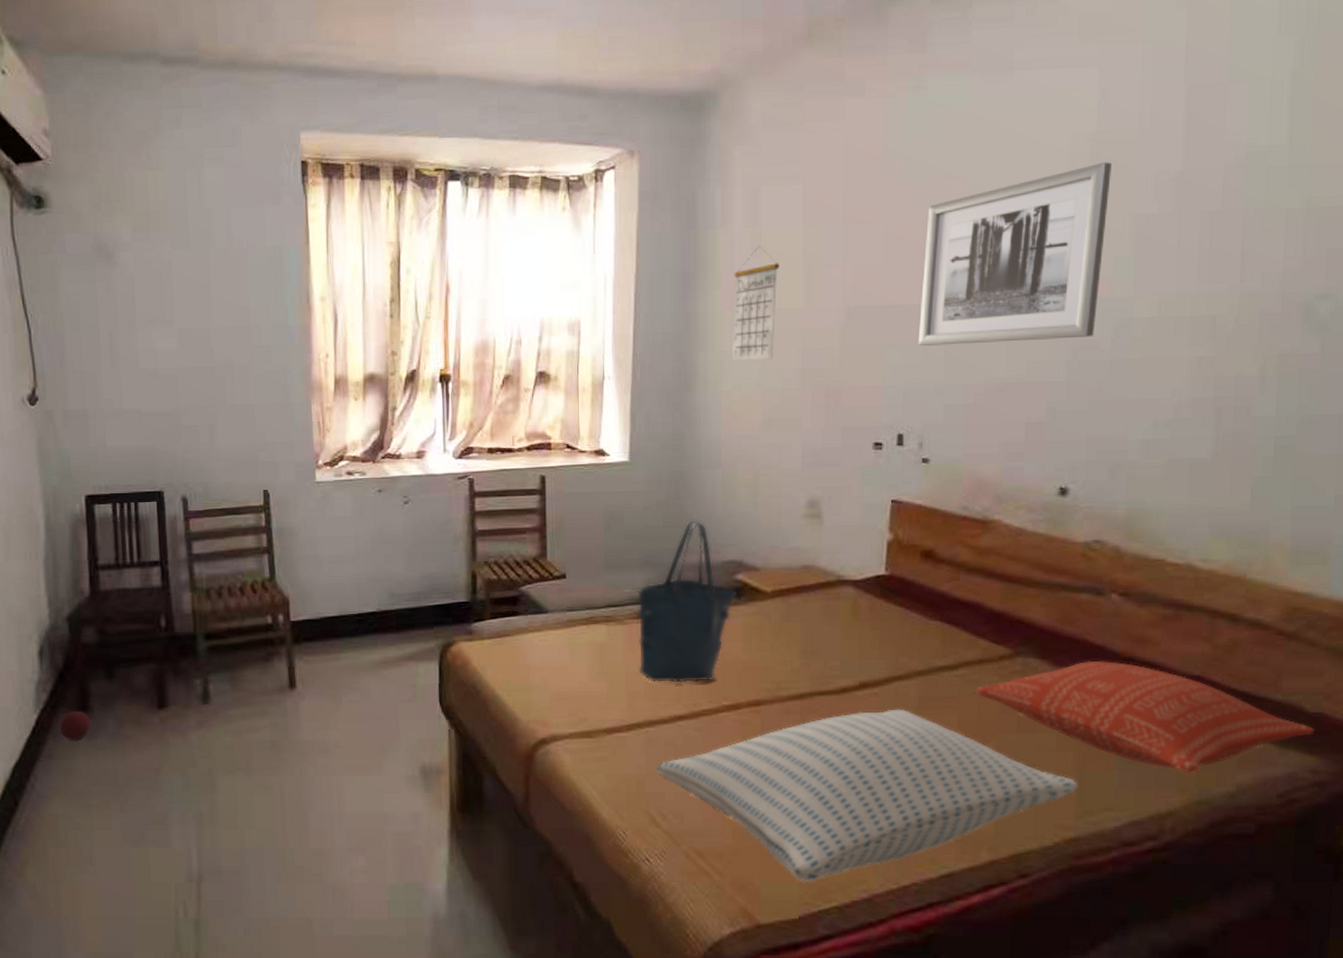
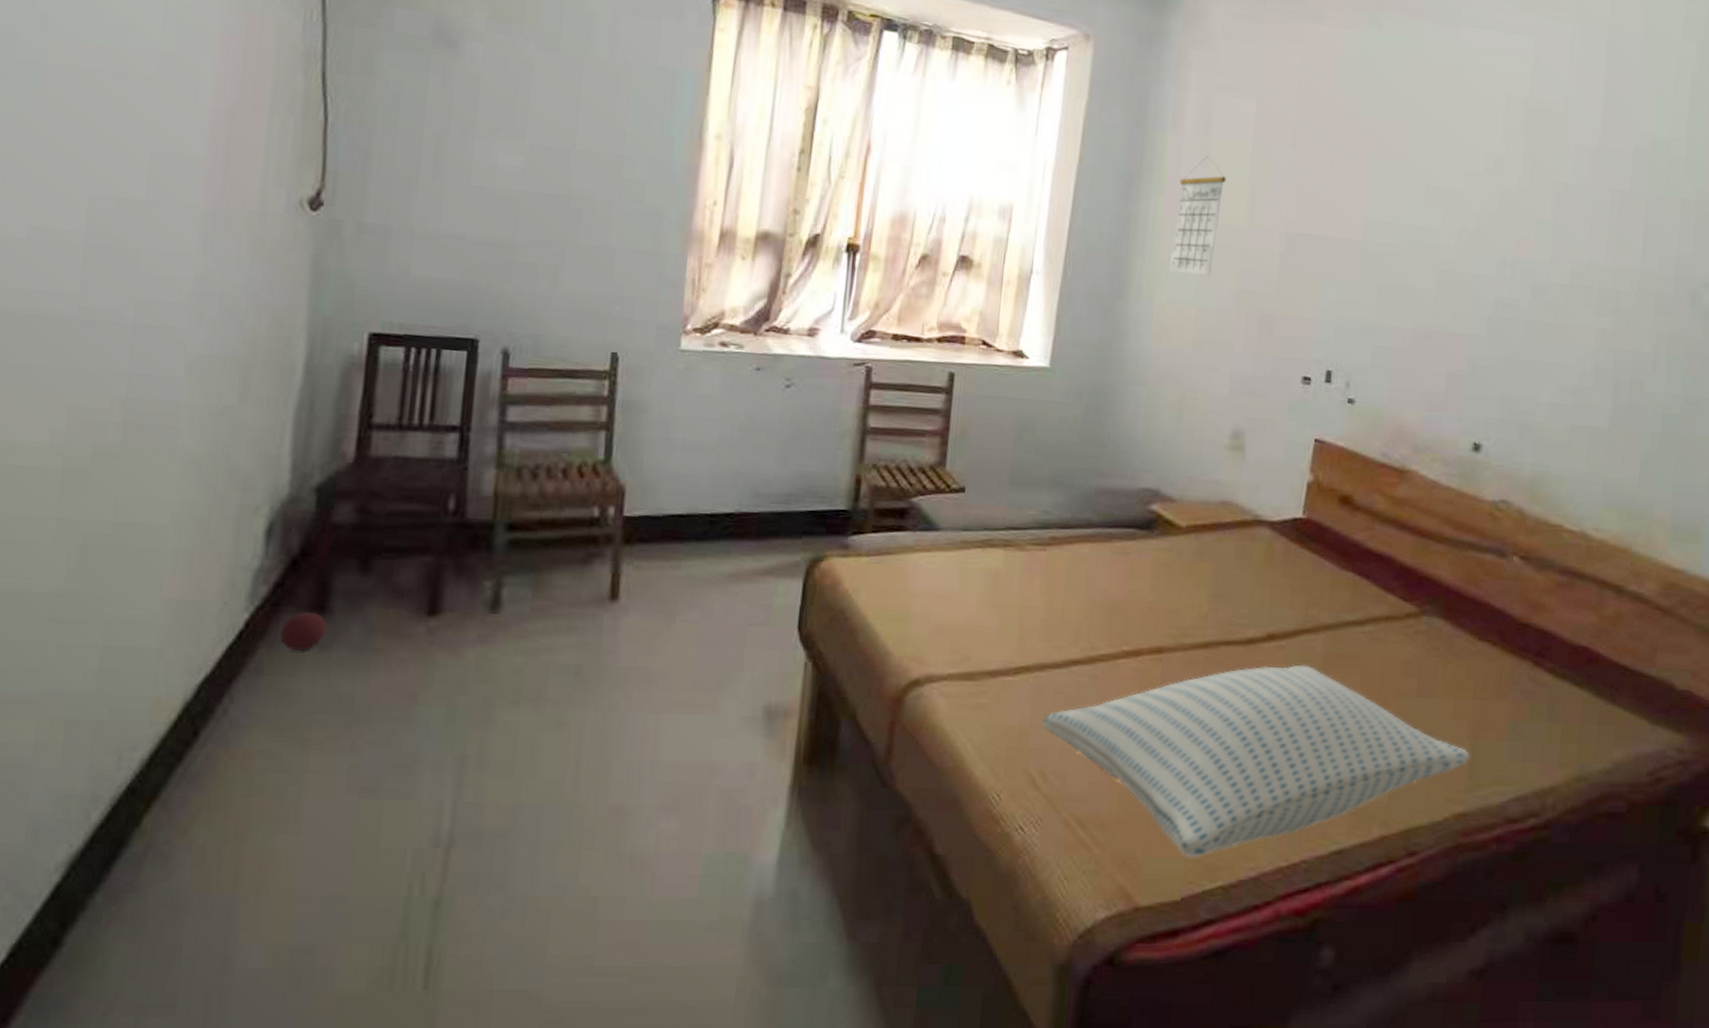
tote bag: present [634,520,738,683] -> none [1034,440,1150,623]
wall art: present [918,162,1112,346] -> none [1353,128,1540,296]
pillow: present [973,660,1315,773] -> none [1378,624,1682,748]

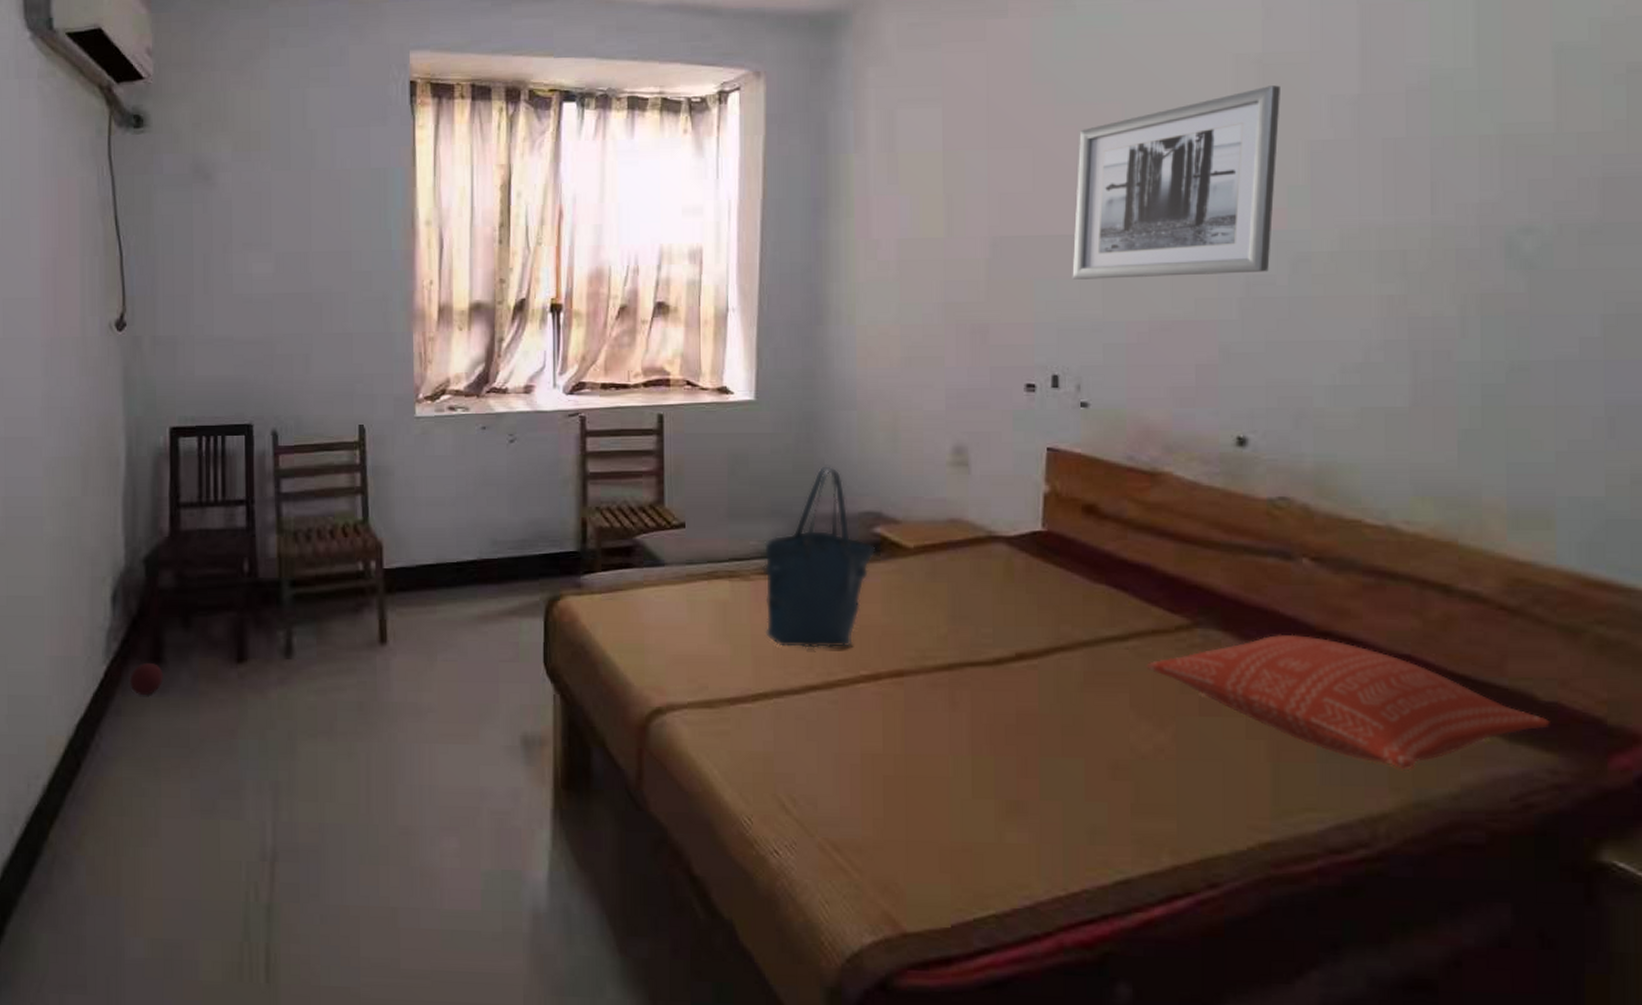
tote bag: none [1034,440,1150,623] -> present [761,466,876,649]
pillow: present [1042,665,1471,858] -> none [786,684,1274,885]
calendar: present [1168,155,1226,276] -> none [867,171,918,293]
wall art: none [1353,128,1540,296] -> present [1072,85,1280,279]
pillow: none [1378,624,1682,748] -> present [1146,634,1550,770]

